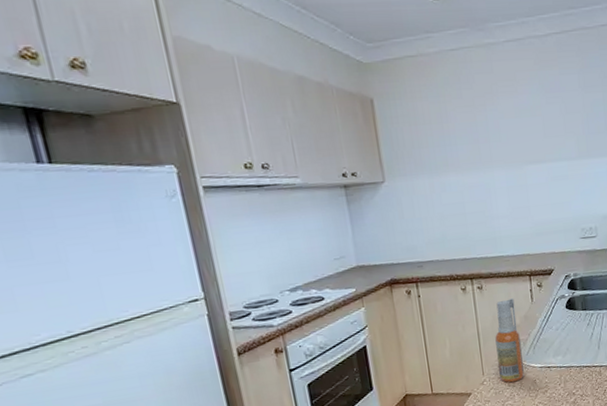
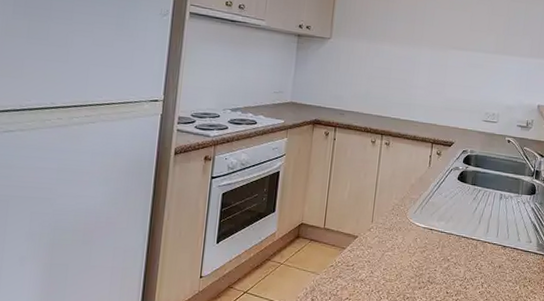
spray bottle: present [495,298,524,383] -> none [386,159,414,236]

